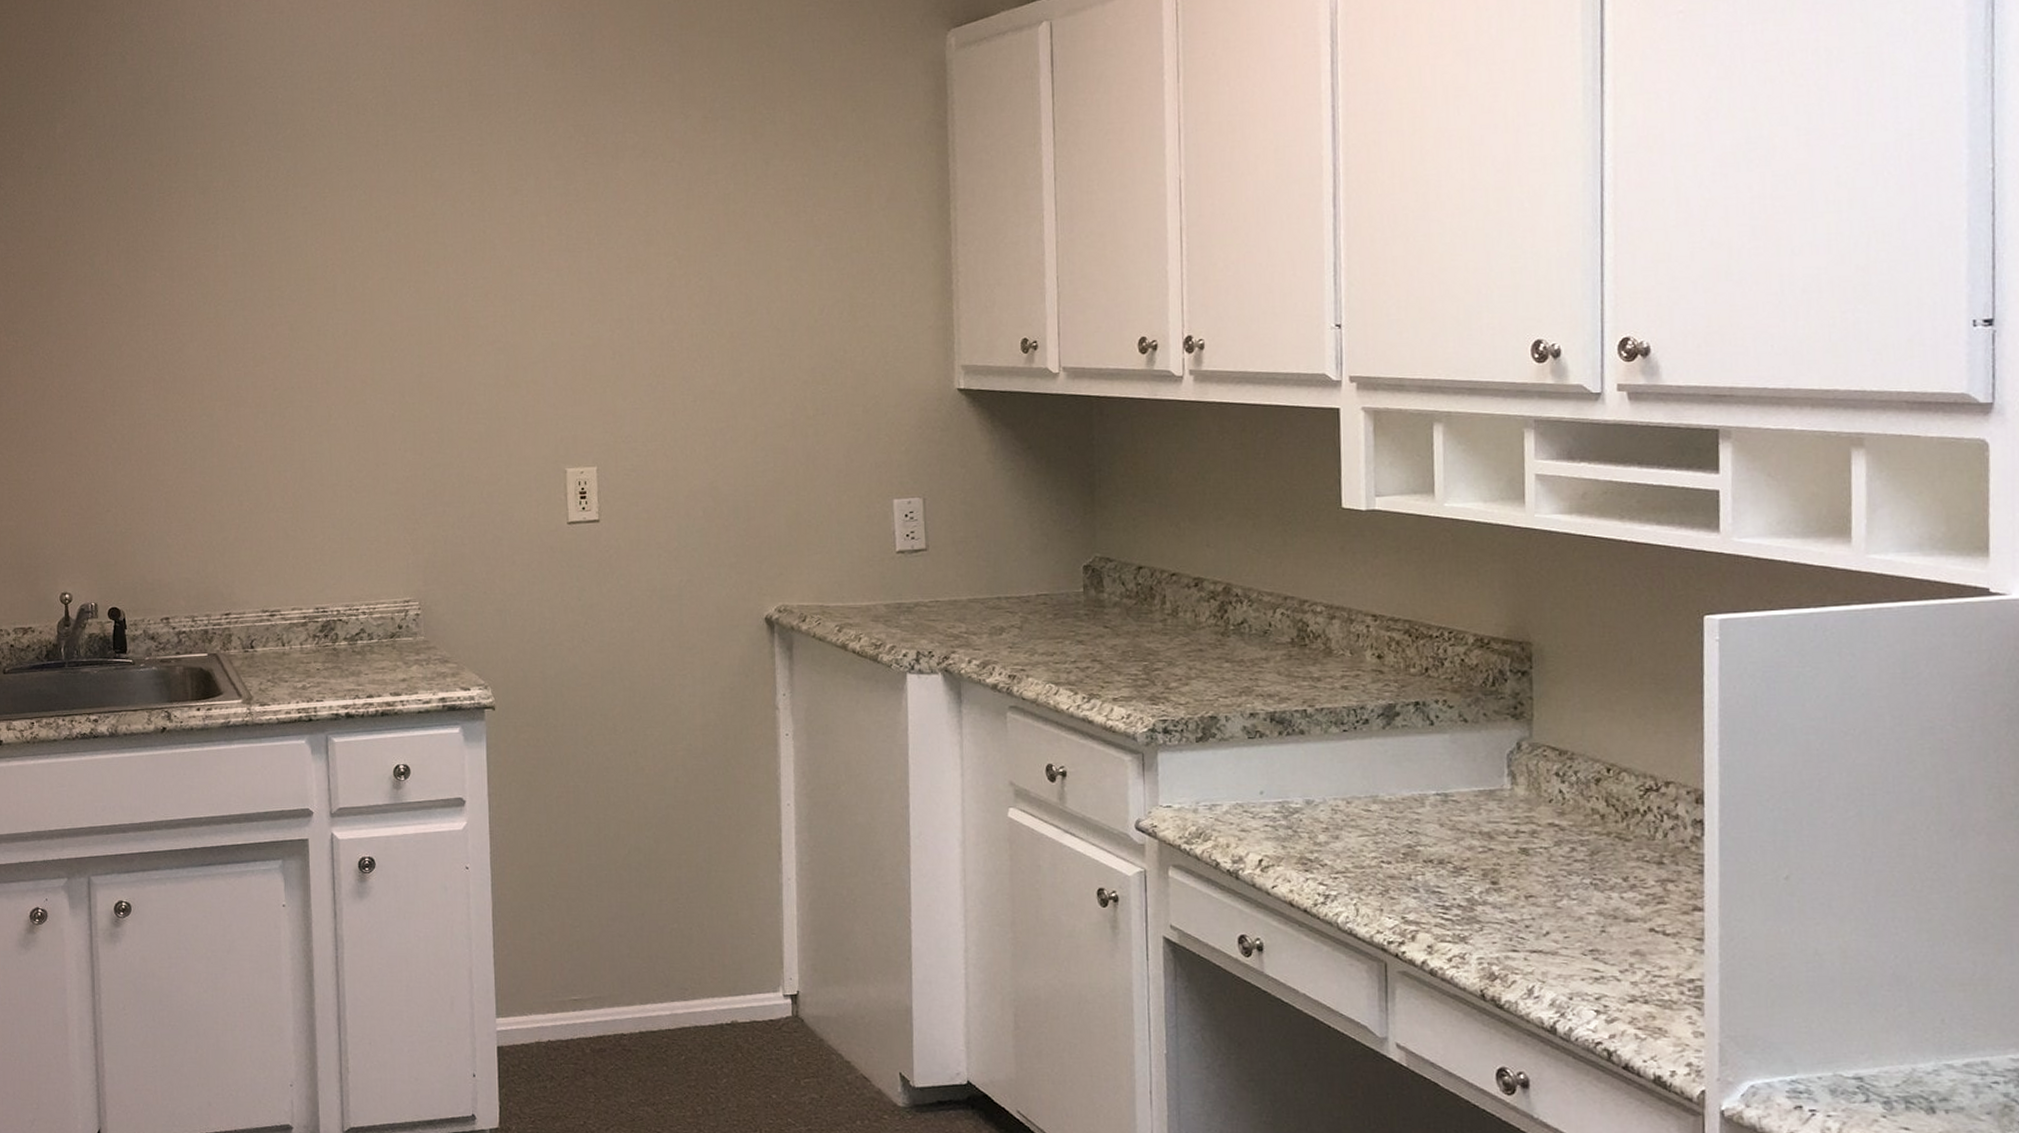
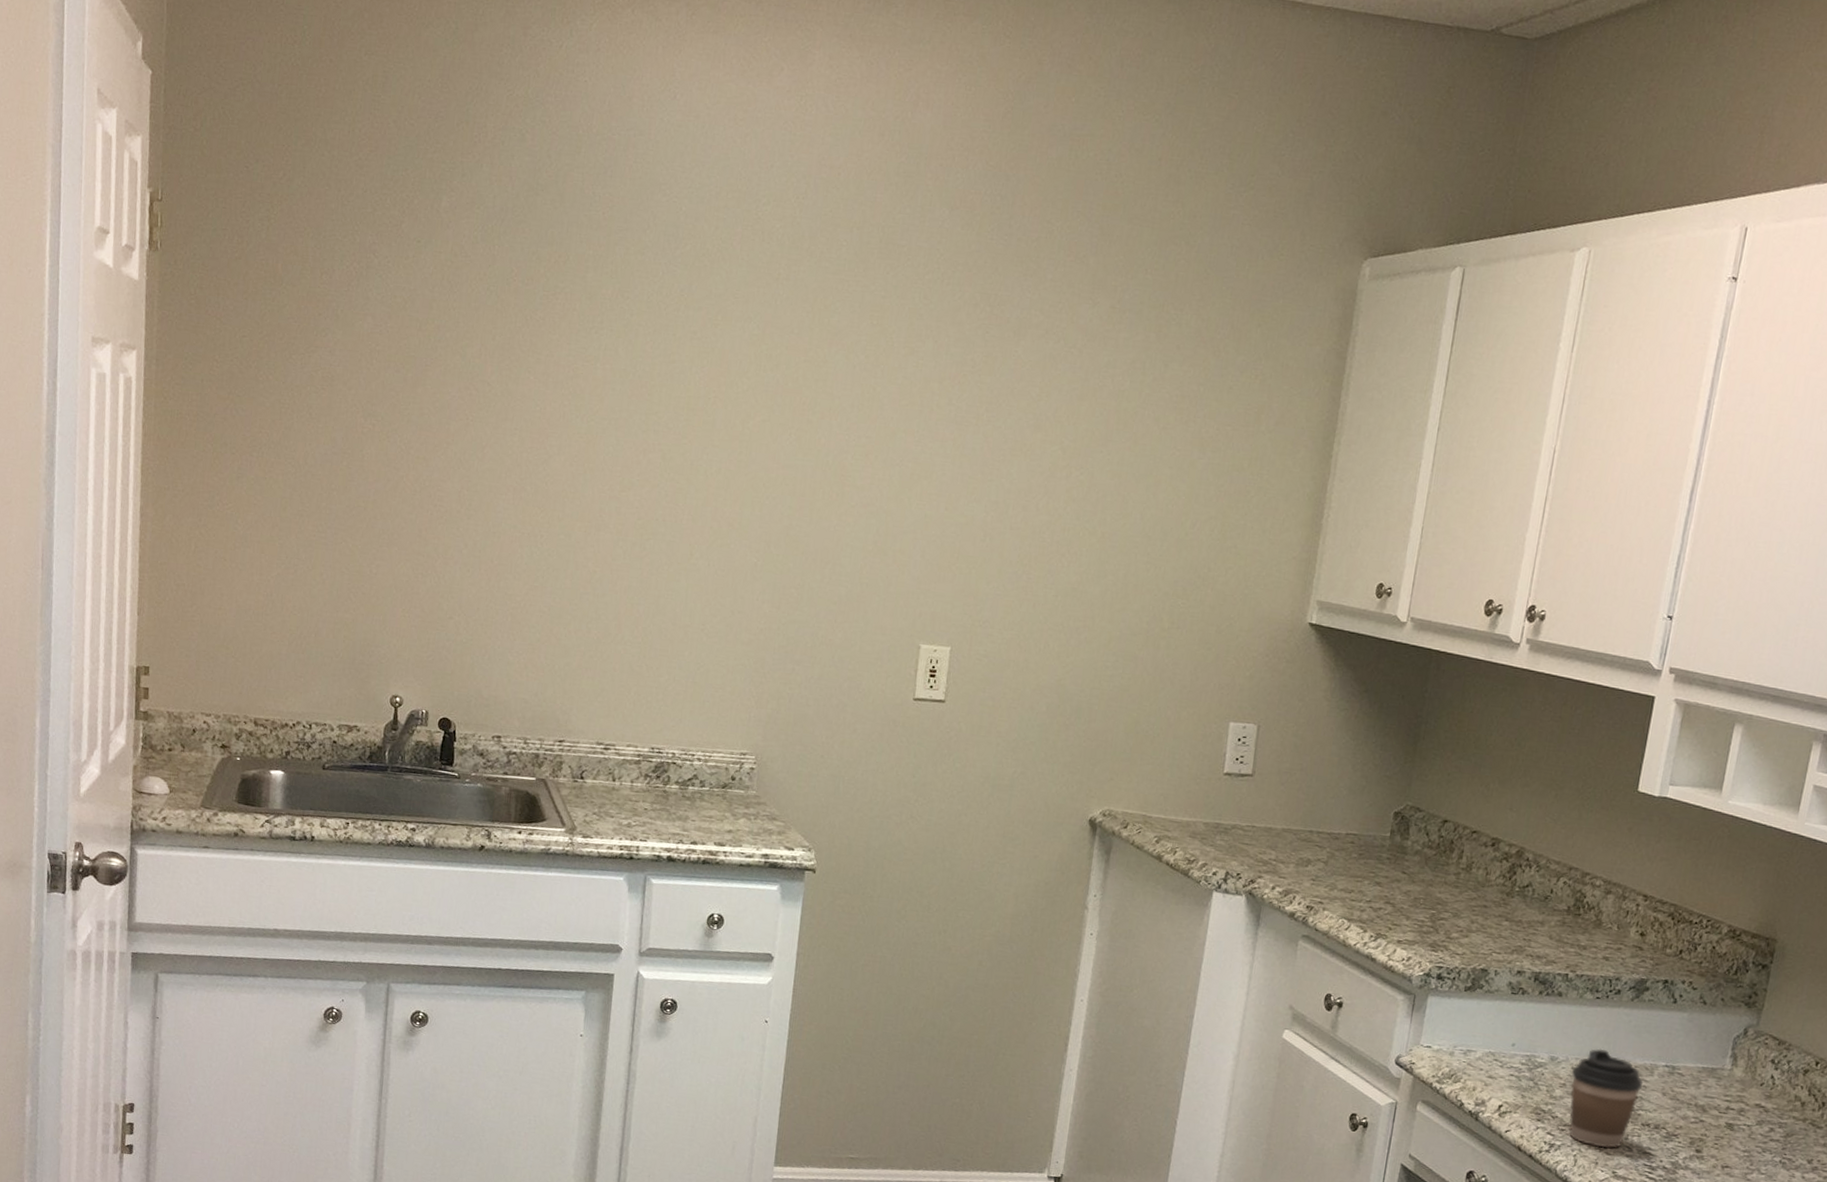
coffee cup: none [1333,784,1416,892] -> present [1569,1048,1644,1148]

